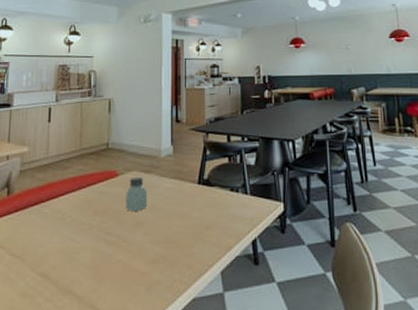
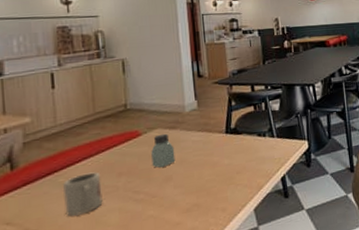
cup: none [46,207,79,248] -> present [62,172,103,216]

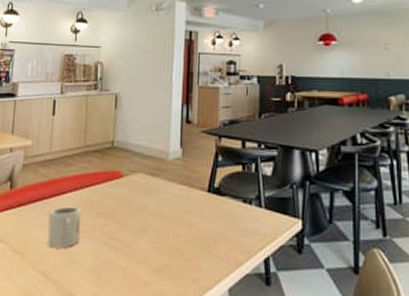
saltshaker: present [151,133,176,168] -> none [129,179,153,216]

